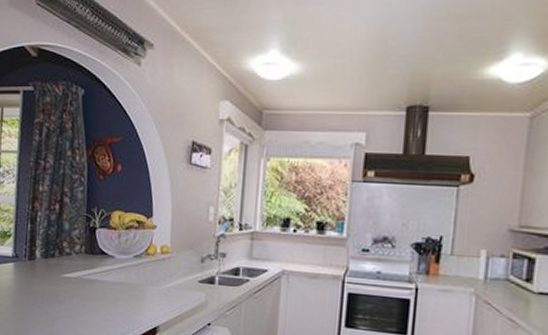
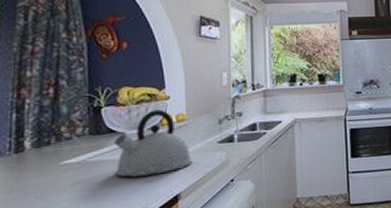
kettle: none [103,238,172,303] -> present [114,109,192,177]

